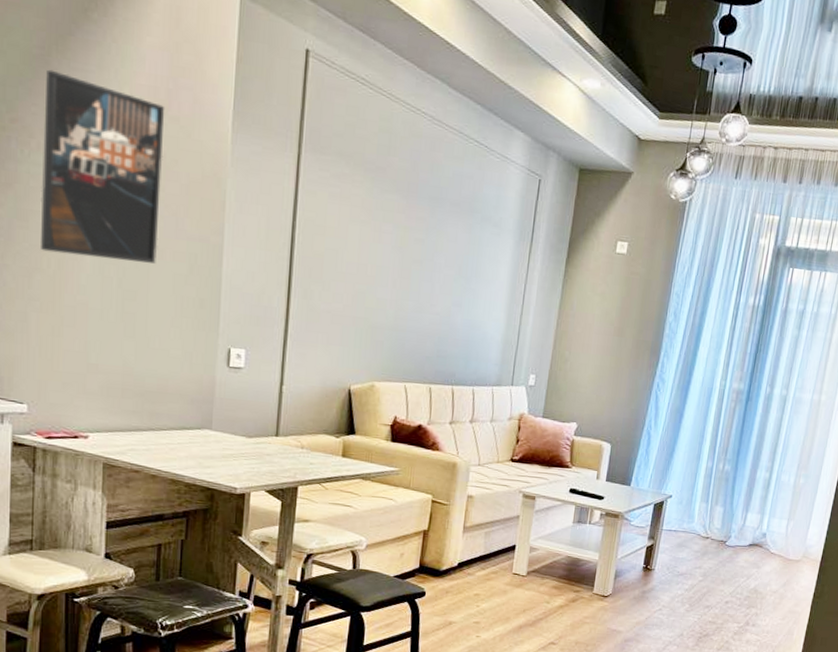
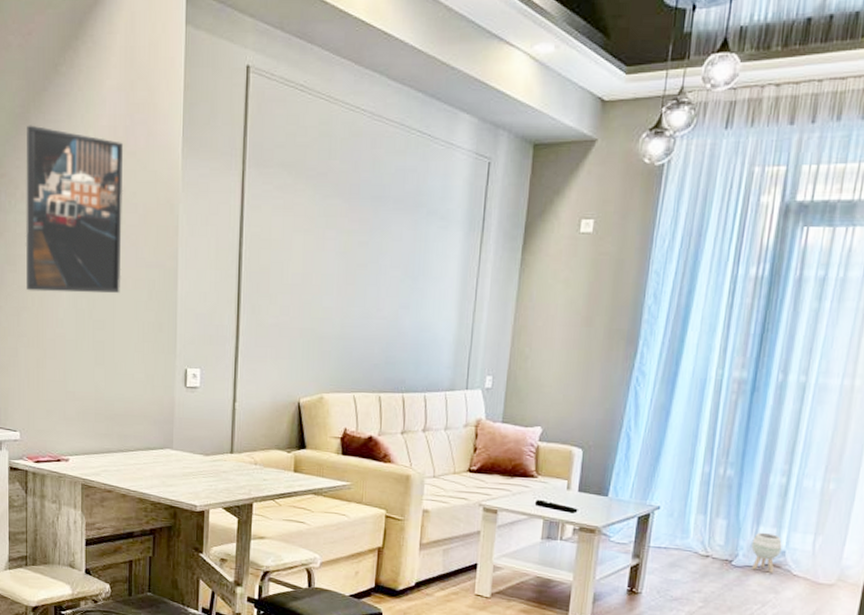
planter: none [741,517,764,551] -> present [751,532,783,573]

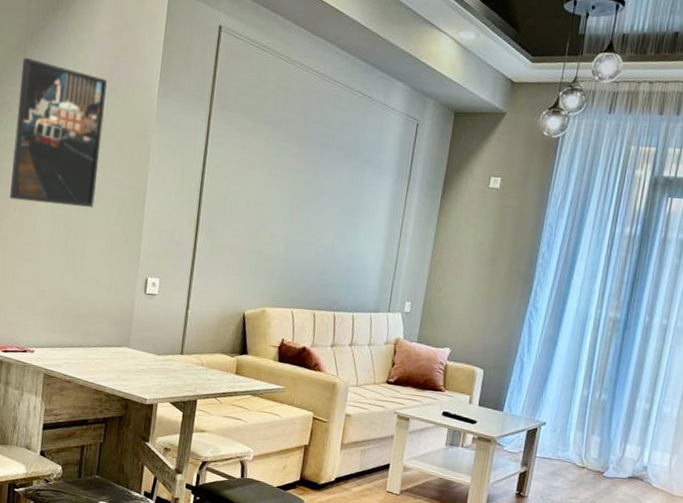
planter: present [751,532,783,573] -> none [619,449,645,485]

